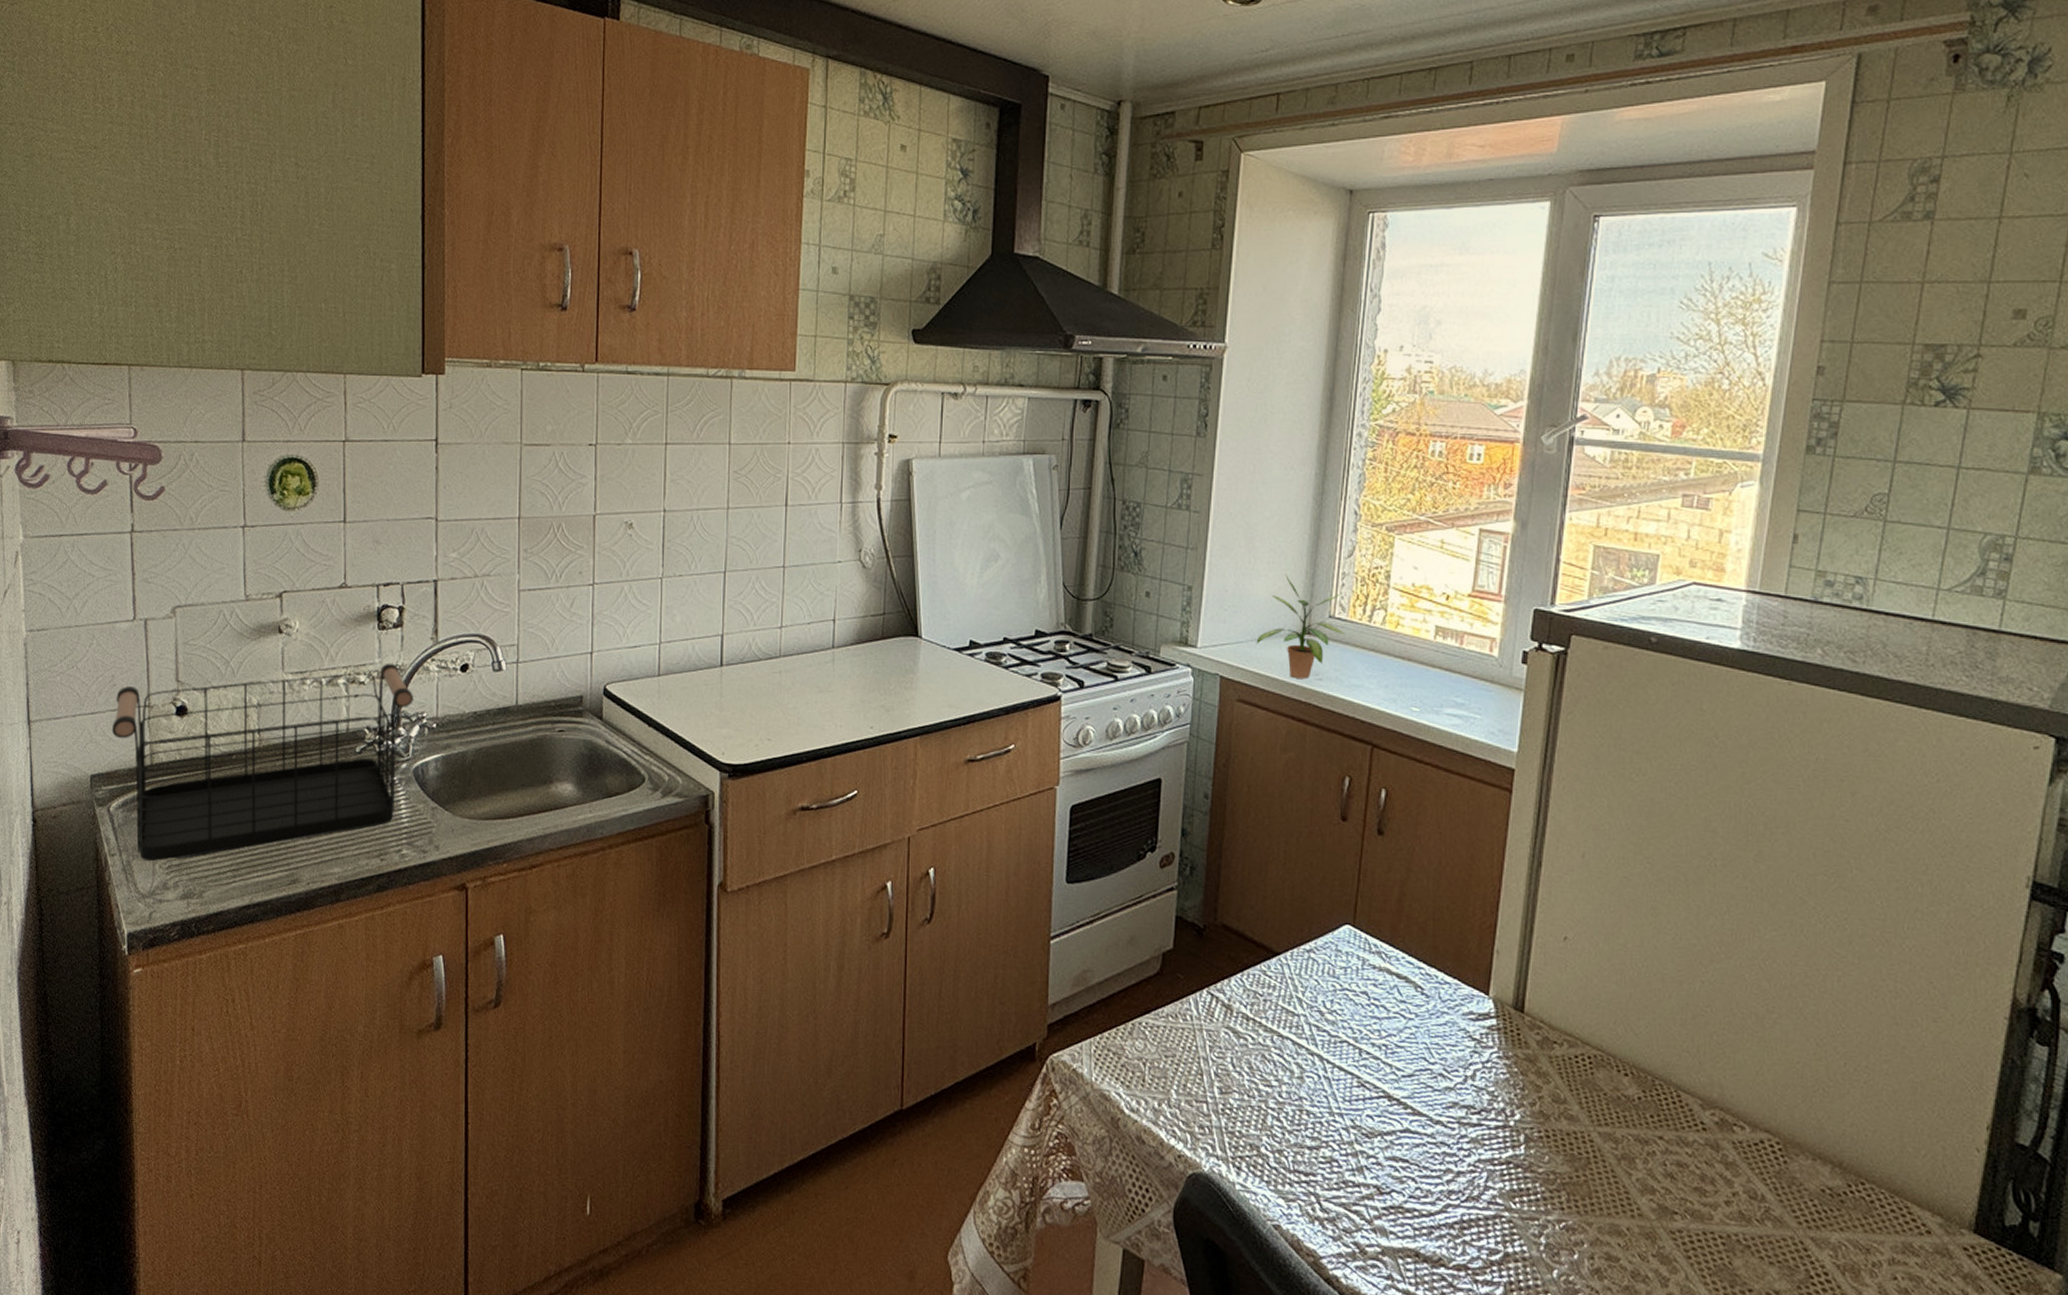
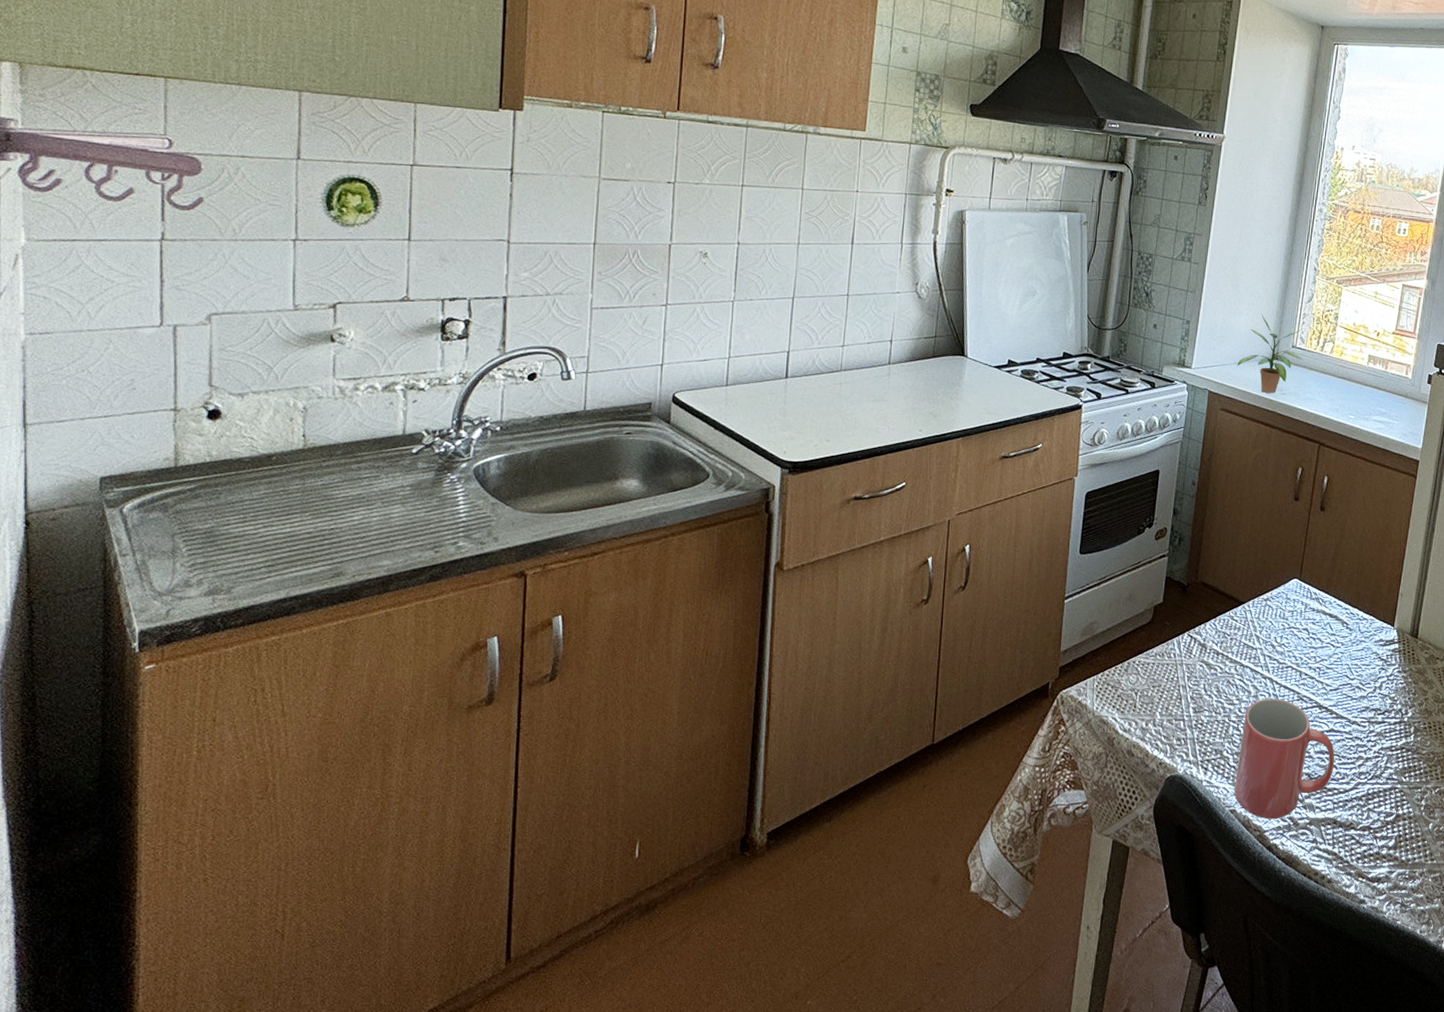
dish rack: present [111,663,414,862] -> none [128,371,477,561]
mug: none [1277,1081,1413,1243] -> present [1234,698,1335,819]

